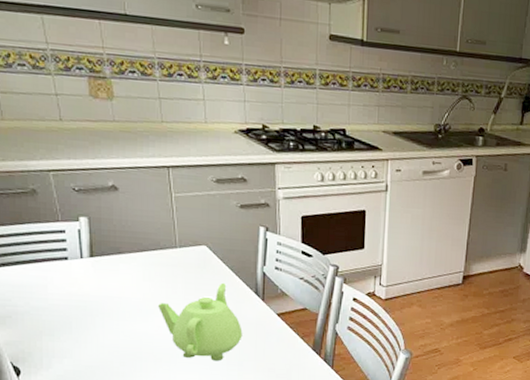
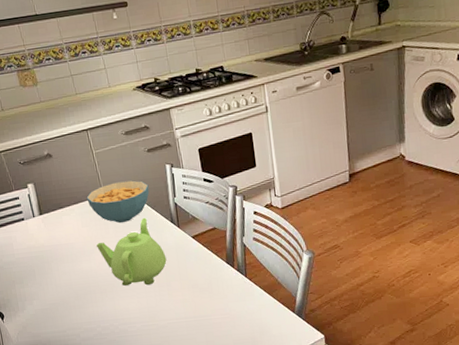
cereal bowl: none [154,235,235,284] -> present [86,180,150,223]

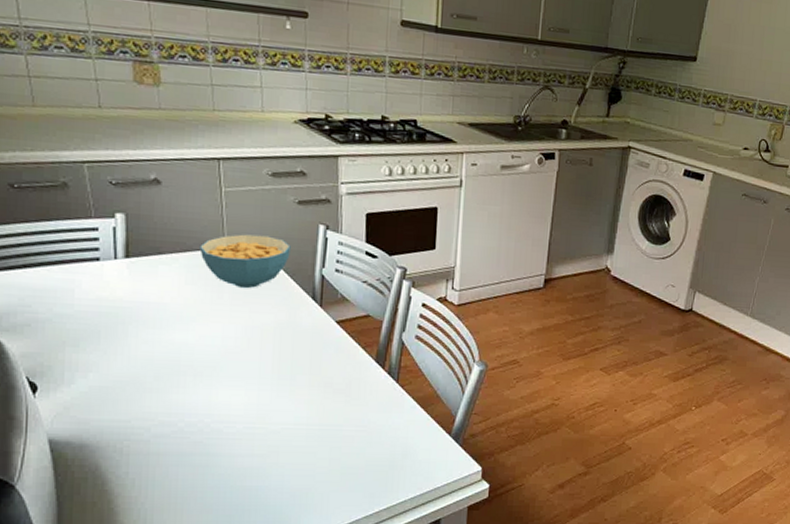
teapot: present [97,217,167,286] -> none [201,286,297,375]

